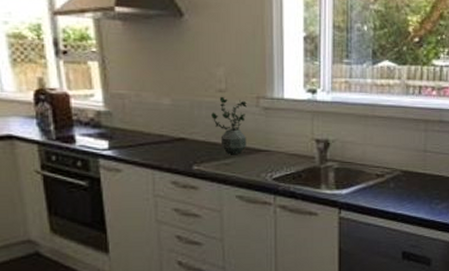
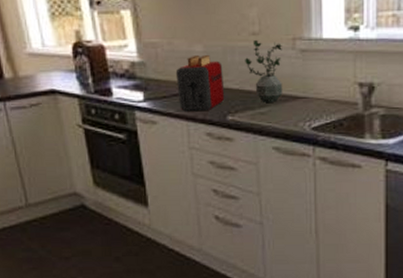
toaster: none [142,107,191,161] -> present [175,54,225,112]

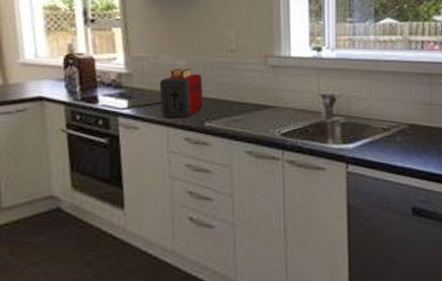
potted plant: present [245,39,283,102] -> none [223,56,256,111]

